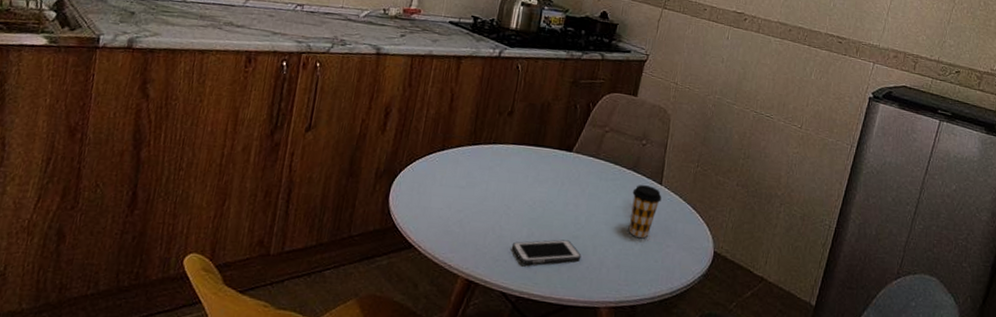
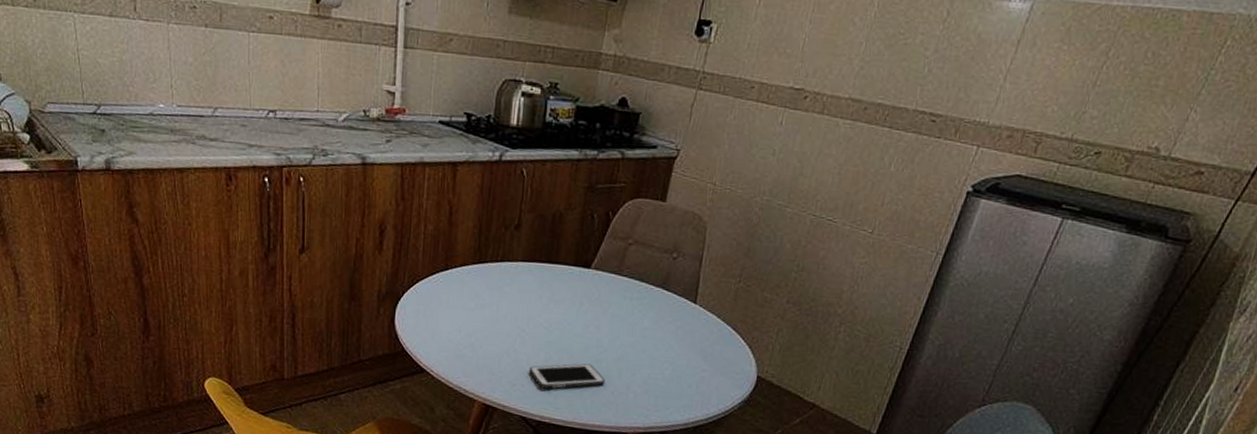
coffee cup: present [629,185,662,238] -> none [658,304,696,362]

